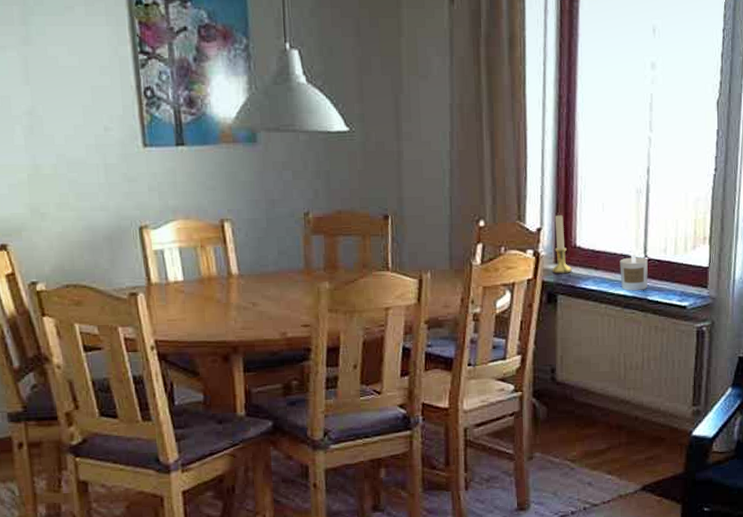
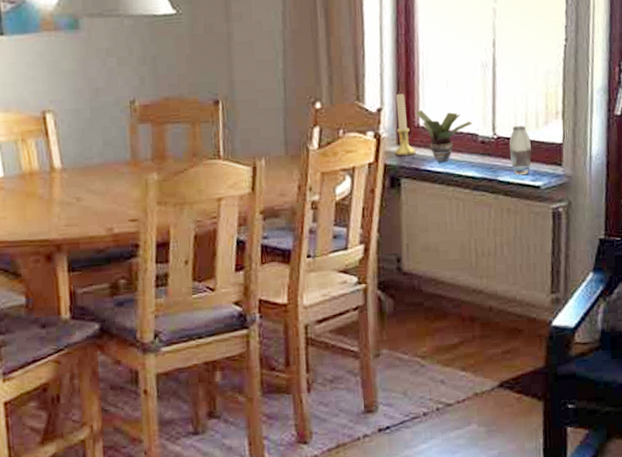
potted plant: none [573,231,626,281] -> present [415,110,473,163]
candle: present [620,255,648,291] -> none [466,133,498,172]
vase: none [659,249,679,296] -> present [509,126,532,176]

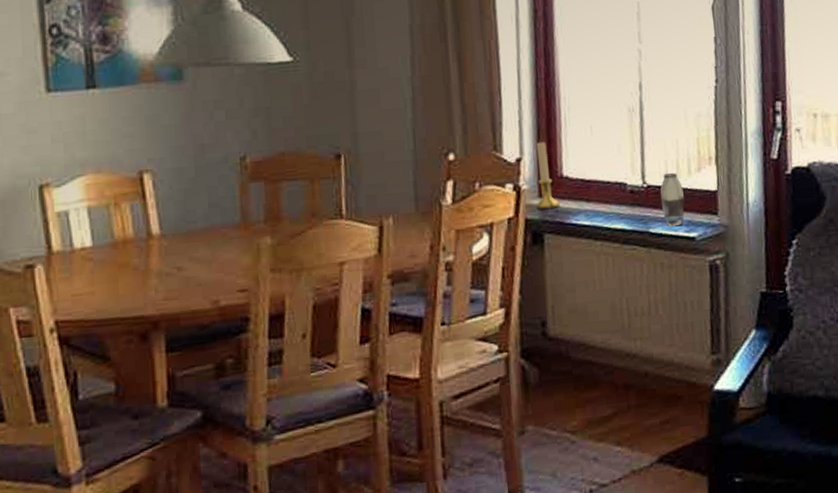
potted plant: present [415,110,473,163] -> none [558,159,620,216]

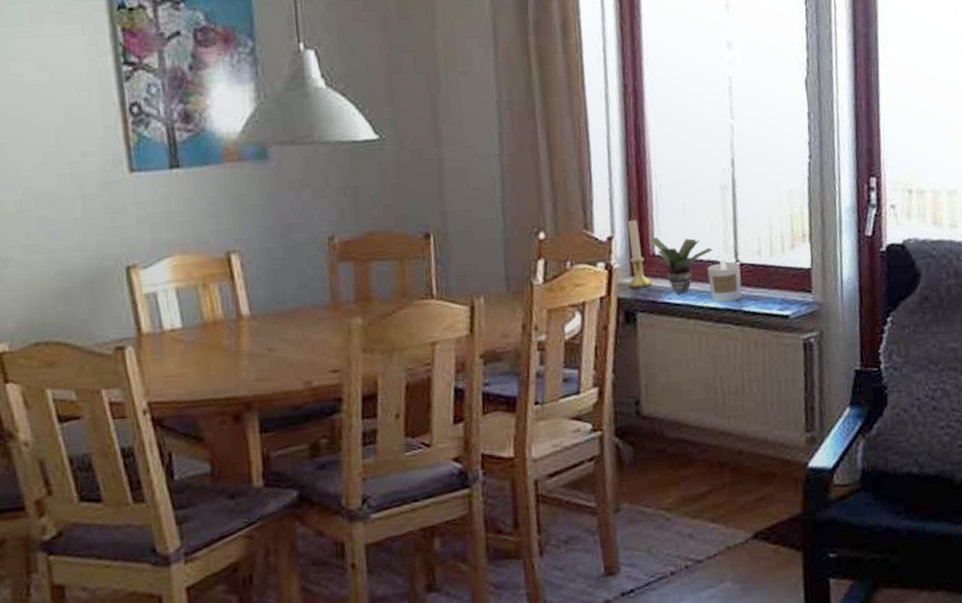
potted plant: none [558,159,620,216] -> present [650,237,713,294]
candle: none [614,182,649,225] -> present [707,260,743,303]
vase: present [660,173,685,227] -> none [753,251,779,305]

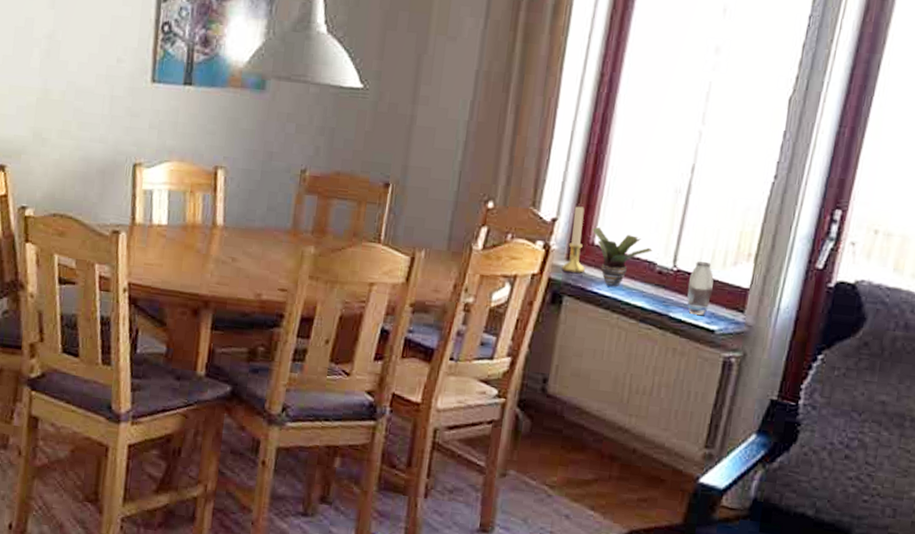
candle: present [707,260,743,303] -> none [640,262,676,305]
vase: none [753,251,779,305] -> present [687,261,714,316]

